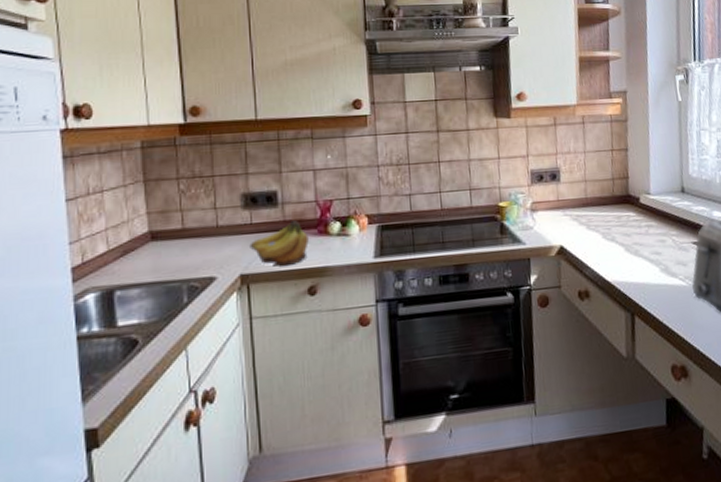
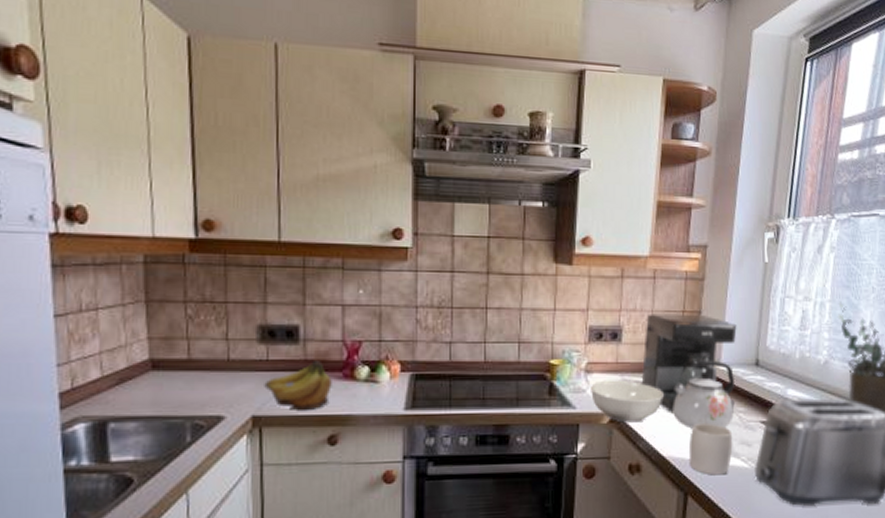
bowl: none [537,216,603,254] -> present [591,381,664,423]
coffee maker: none [580,151,668,241] -> present [641,313,737,412]
kettle: none [611,190,668,253] -> present [673,359,734,428]
mug: none [630,247,671,296] -> present [688,422,733,476]

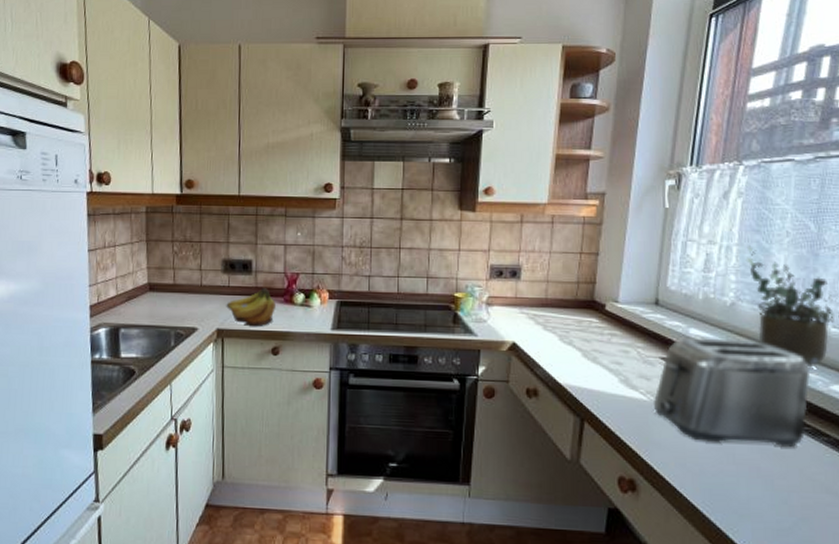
bowl: present [591,381,664,423] -> none [491,313,561,352]
coffee maker: present [641,313,737,412] -> none [539,254,636,346]
kettle: present [673,359,734,428] -> none [570,296,632,362]
mug: present [688,422,733,476] -> none [585,355,631,405]

